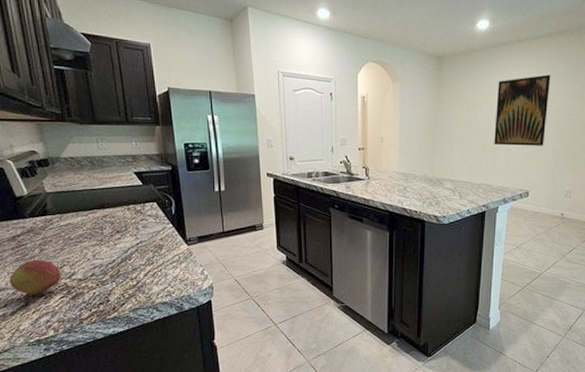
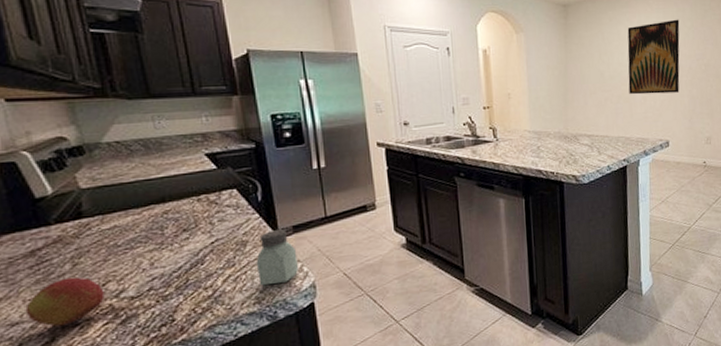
saltshaker: none [169,239,201,282] -> present [256,229,300,286]

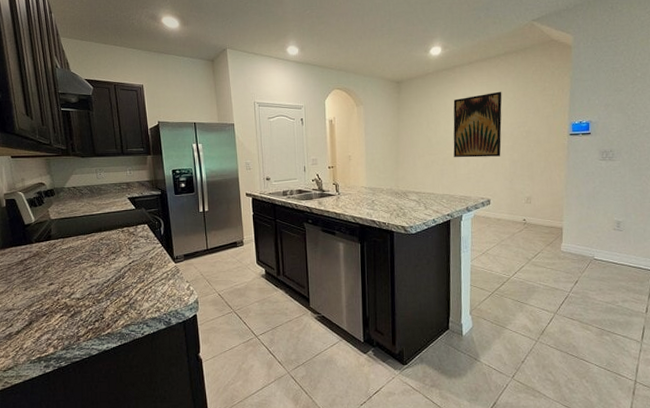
apple: present [25,277,105,327] -> none [16,281,62,315]
saltshaker: present [256,229,300,286] -> none [158,257,188,299]

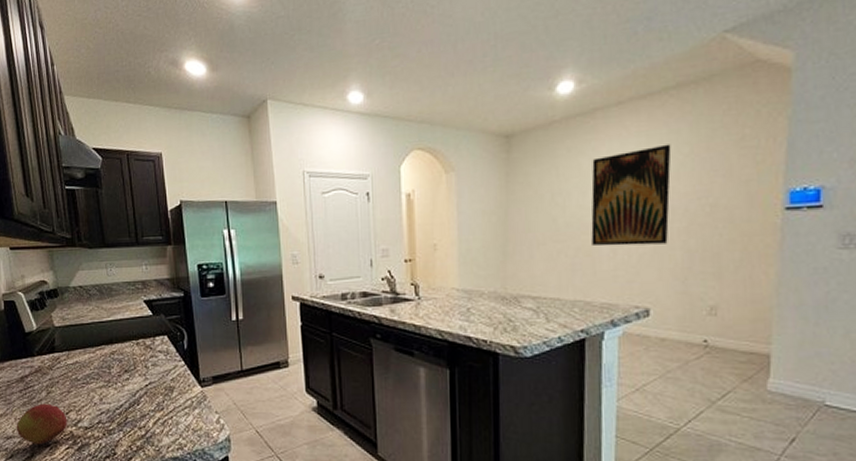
apple: none [16,281,62,315] -> present [16,403,67,445]

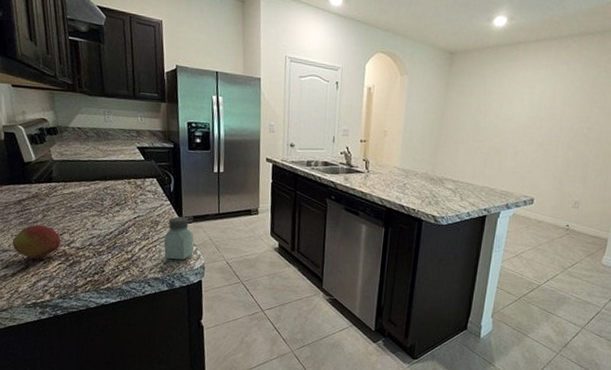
saltshaker: none [180,379,217,433] -> present [163,216,194,260]
wall art: present [591,144,672,247] -> none [501,78,568,153]

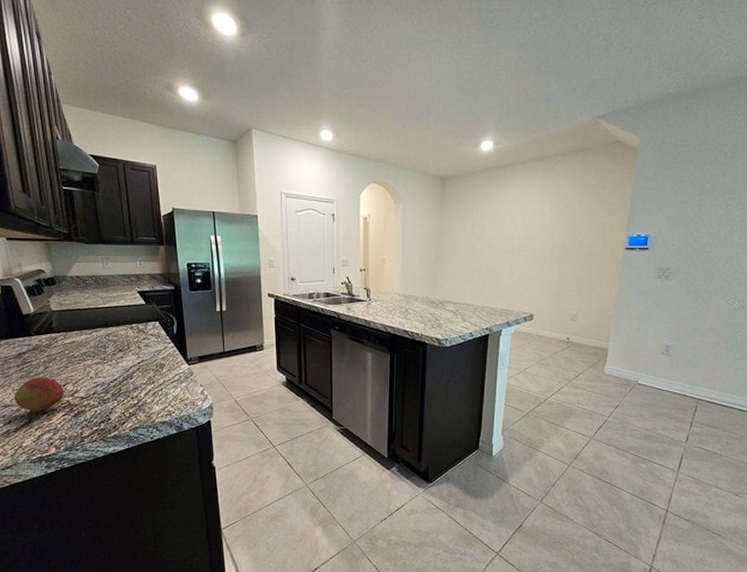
saltshaker: present [163,216,194,260] -> none [169,358,201,402]

